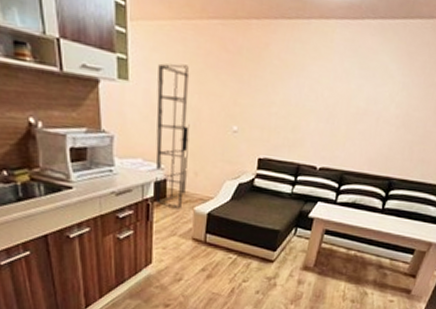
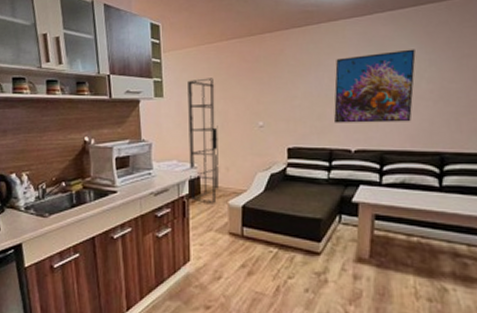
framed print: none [307,65,394,145] -> present [334,49,416,123]

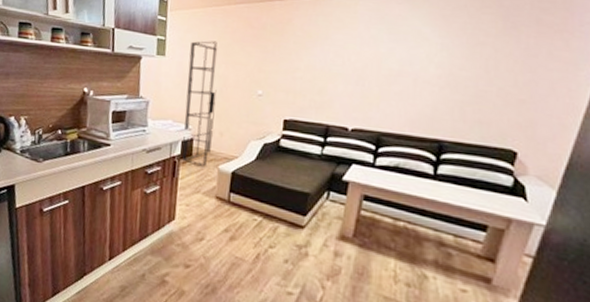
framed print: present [334,49,416,123] -> none [335,31,428,106]

